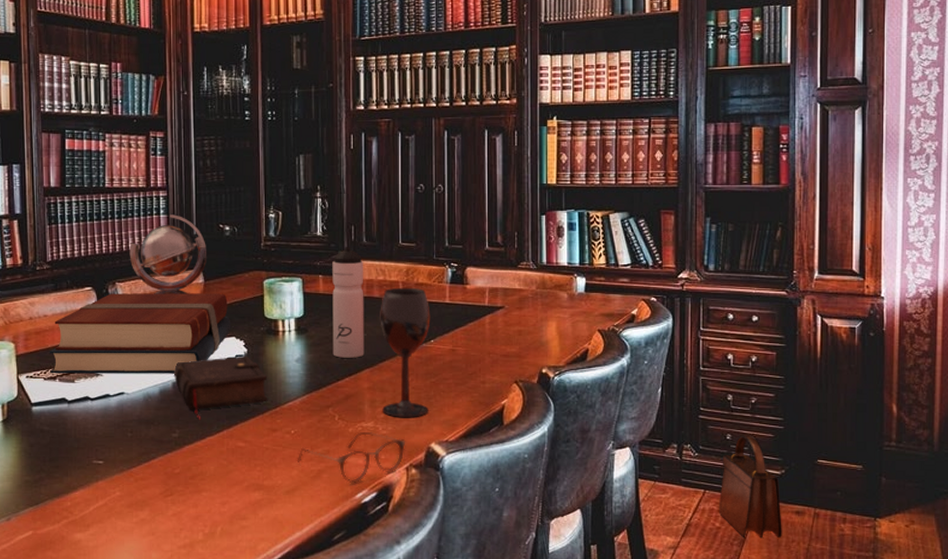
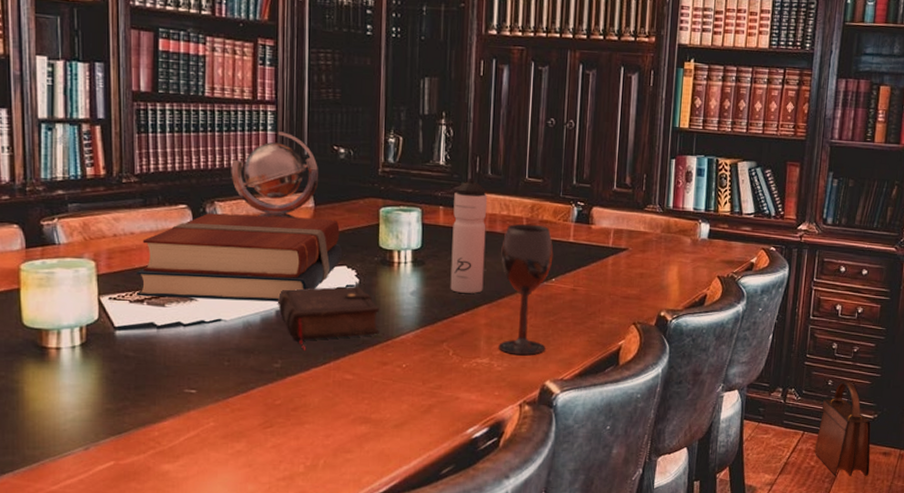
eyeglasses: present [297,431,406,484] -> none [407,367,521,419]

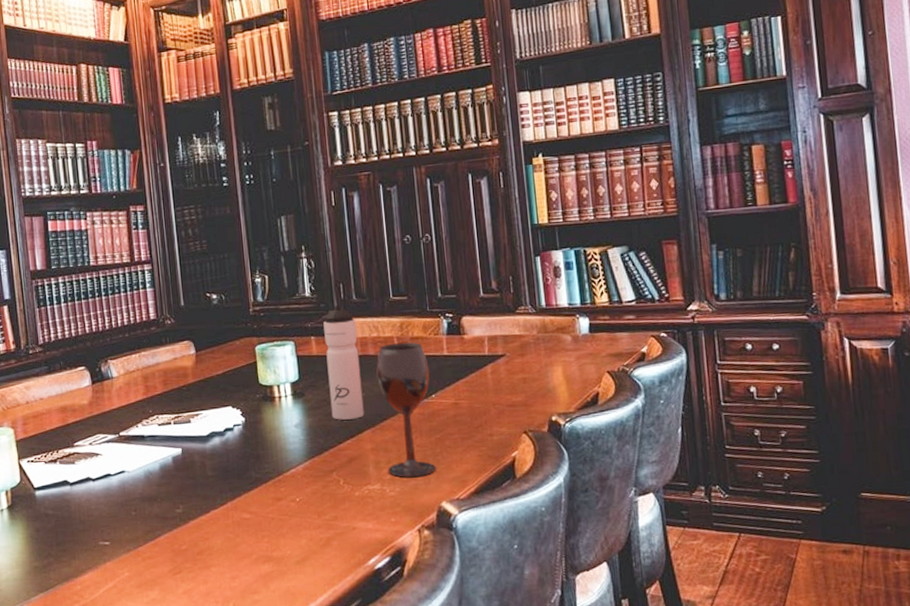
books: present [135,213,343,302] -> none [47,363,227,457]
decorative globe: present [231,131,319,219] -> none [118,287,197,369]
book: present [278,286,379,352] -> none [173,424,270,495]
handbag: present [815,381,871,477] -> none [755,471,830,582]

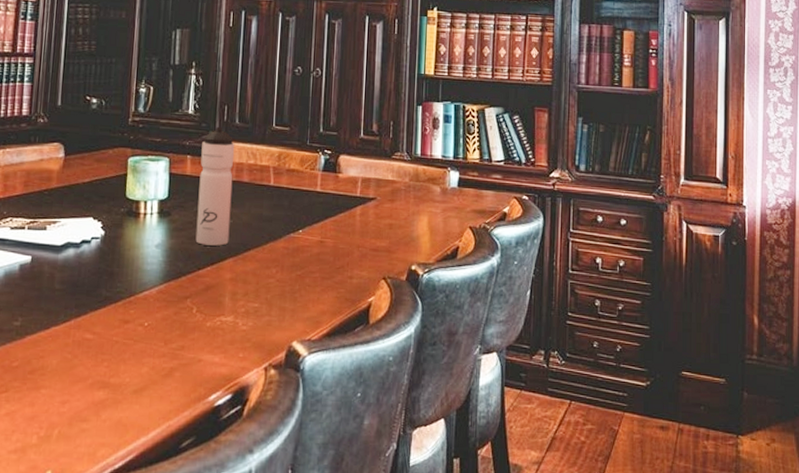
wine glass: present [376,342,436,477] -> none [244,172,301,312]

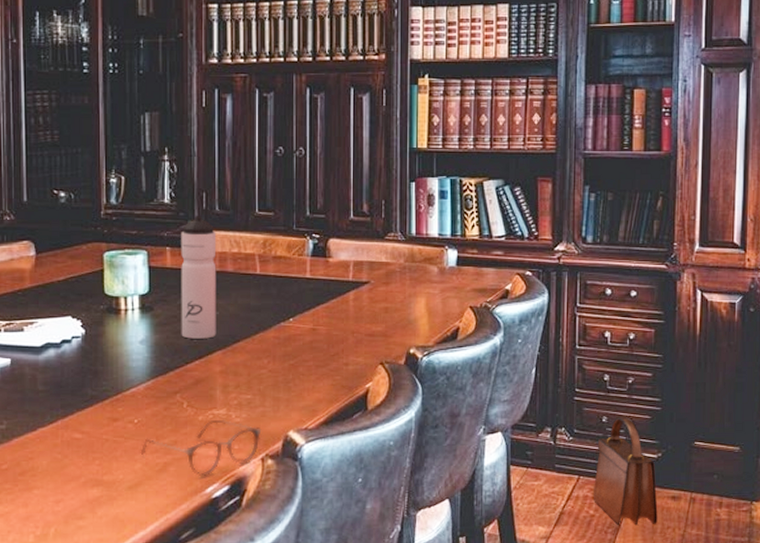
eyeglasses: none [148,326,267,384] -> present [140,419,262,477]
handbag: none [585,343,647,455] -> present [594,417,658,526]

